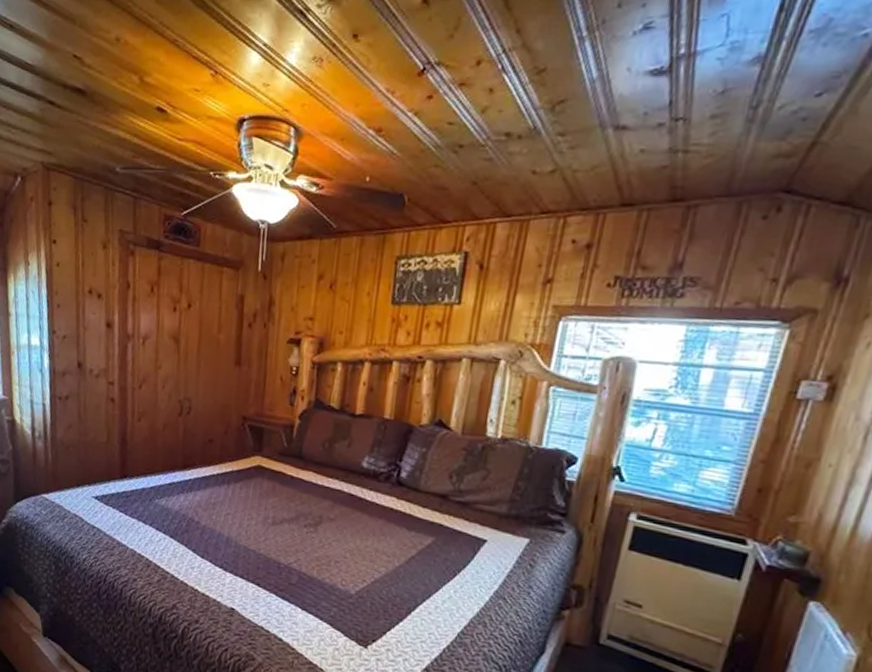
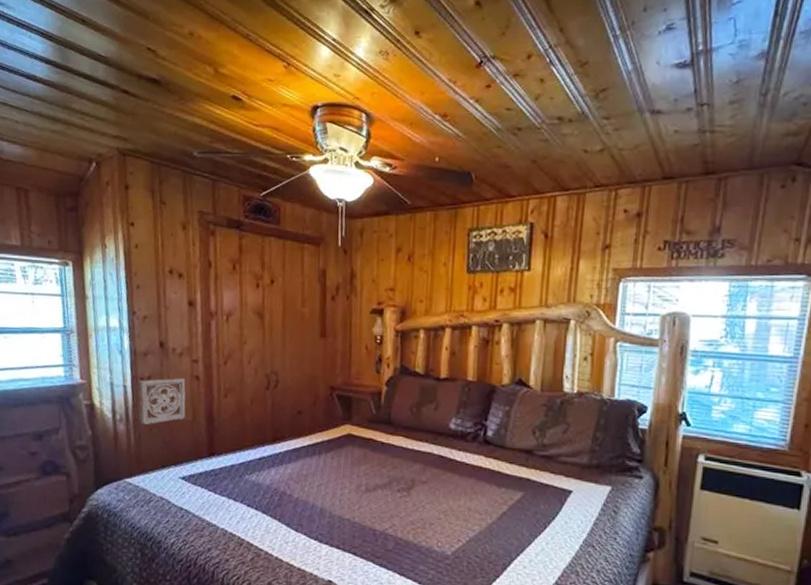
wall ornament: none [57,398,101,444] -> present [139,377,186,425]

